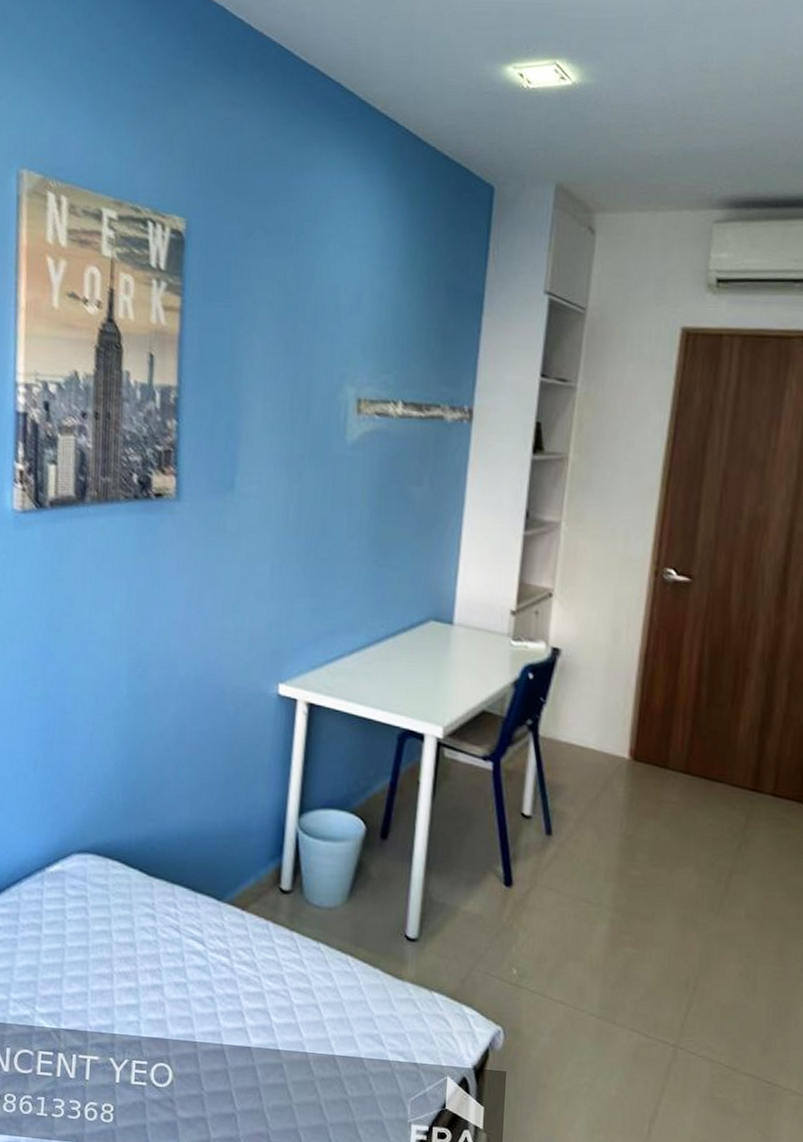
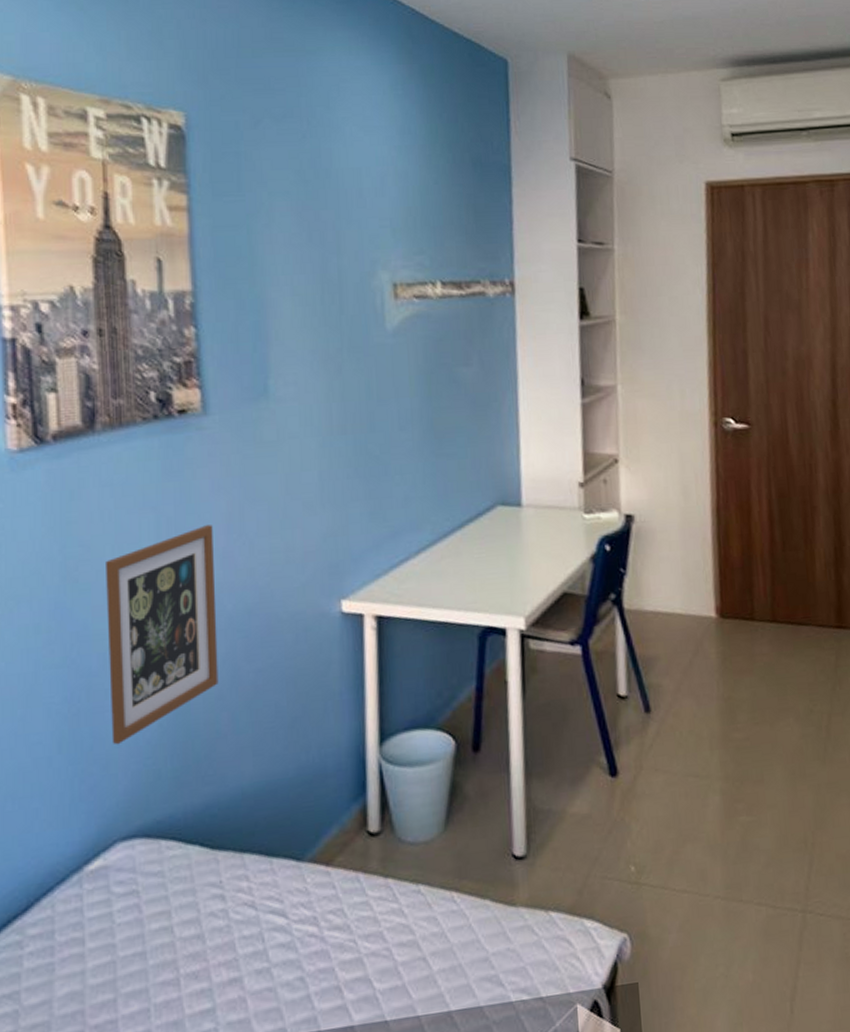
picture frame: none [76,599,175,774] -> present [106,525,219,745]

